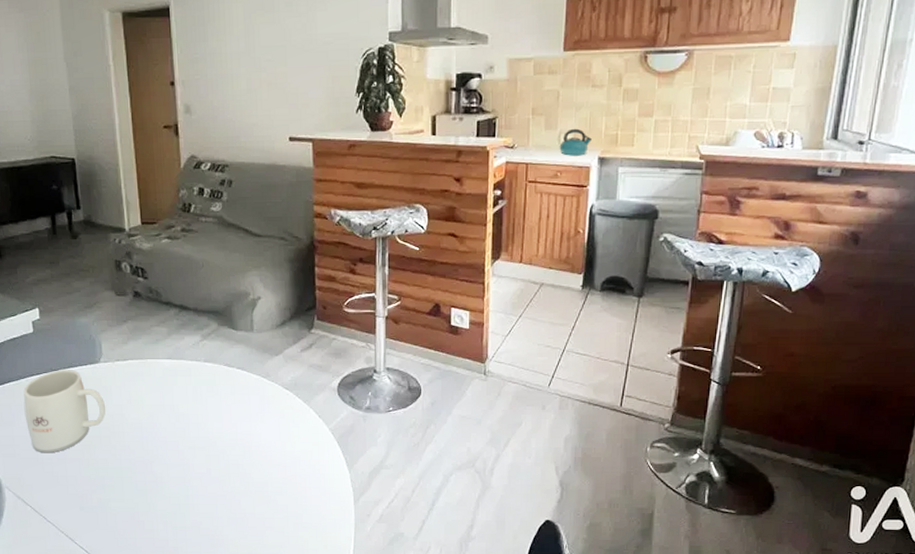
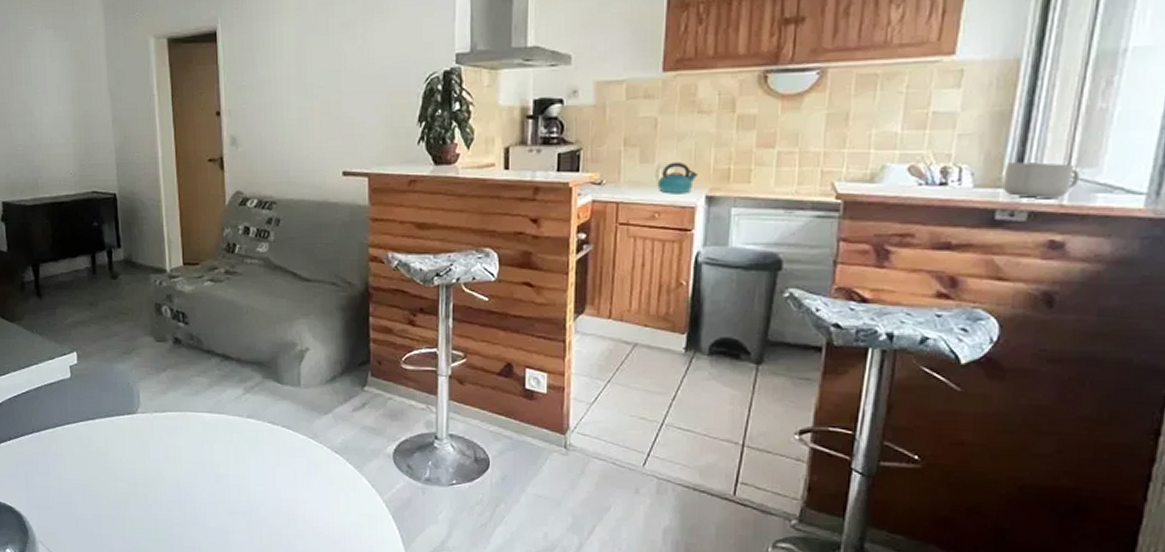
mug: present [23,370,106,453] -> none [59,419,143,508]
cup: none [823,129,879,158] -> present [1002,162,1080,199]

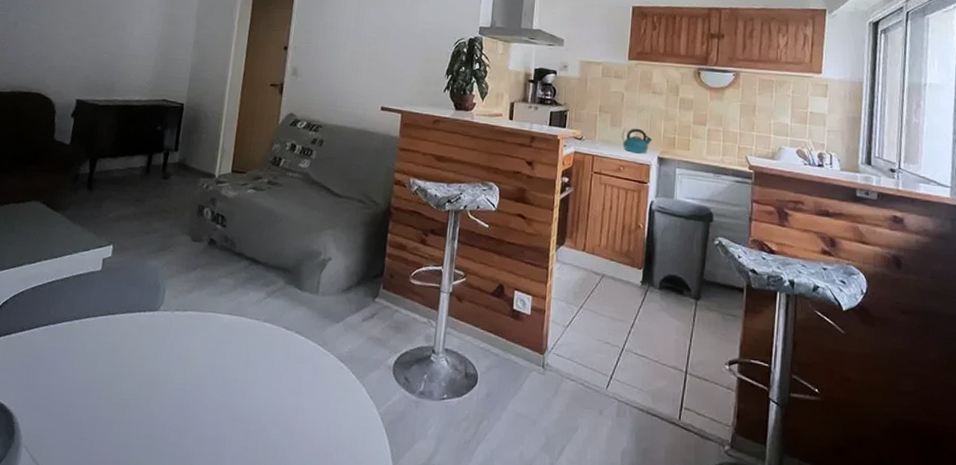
cup: present [1002,162,1080,199] -> none [859,155,908,185]

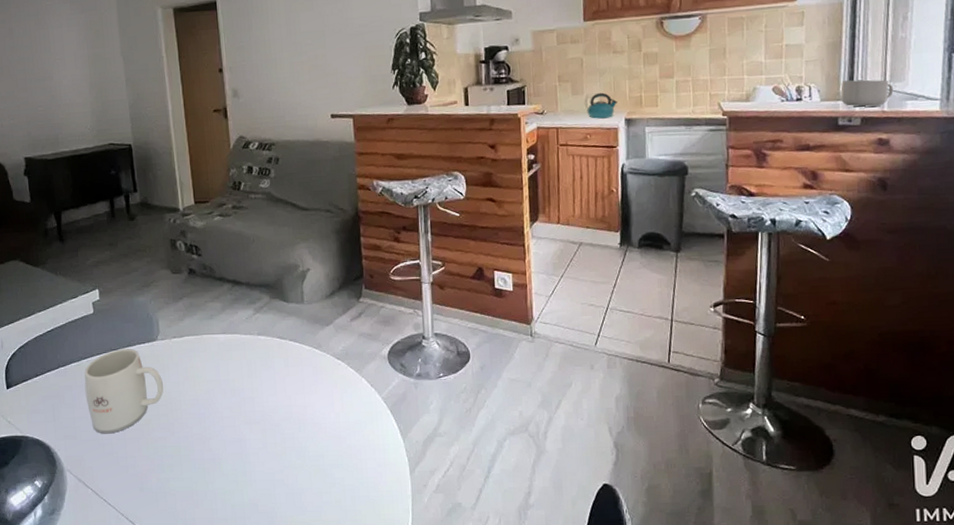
mug: none [65,314,154,410] -> present [84,348,164,434]
cup: none [859,155,908,185] -> present [840,79,894,107]

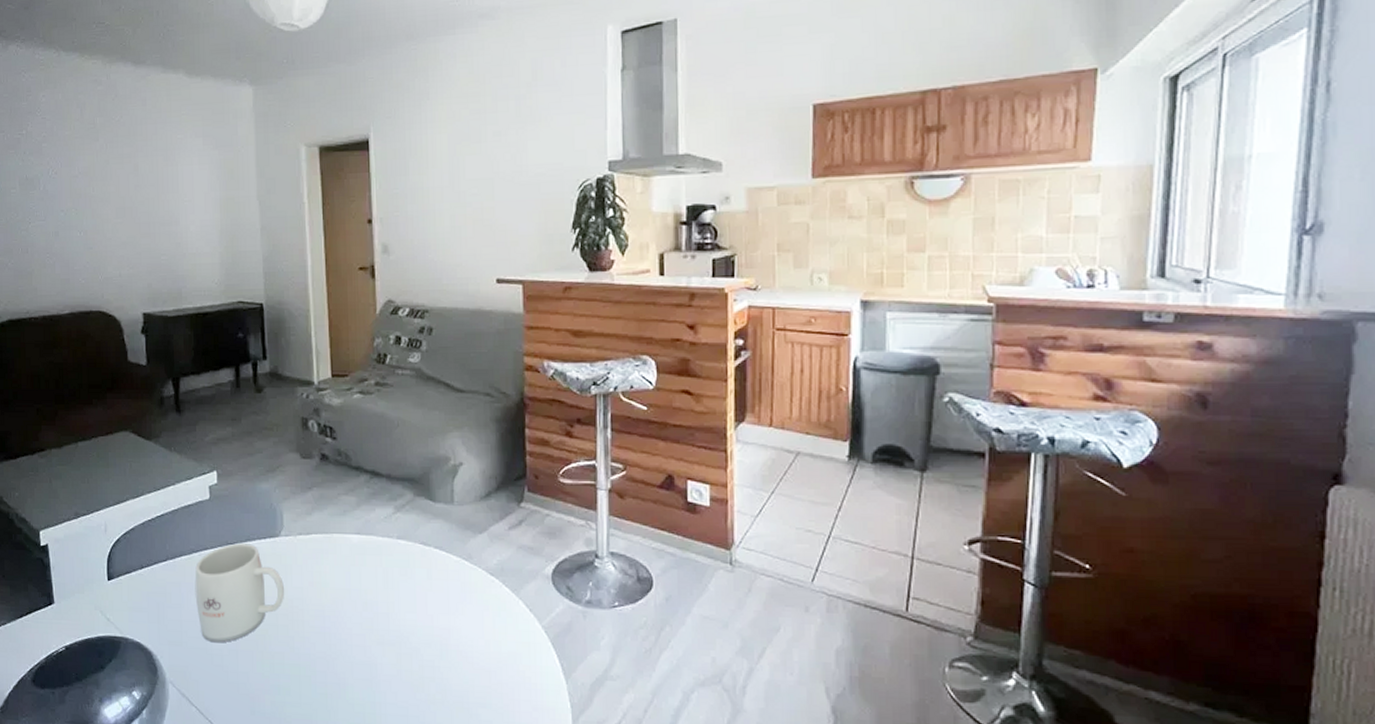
kettle: present [587,92,617,119] -> none [812,266,851,299]
cup: present [840,79,894,107] -> none [1147,264,1221,301]

